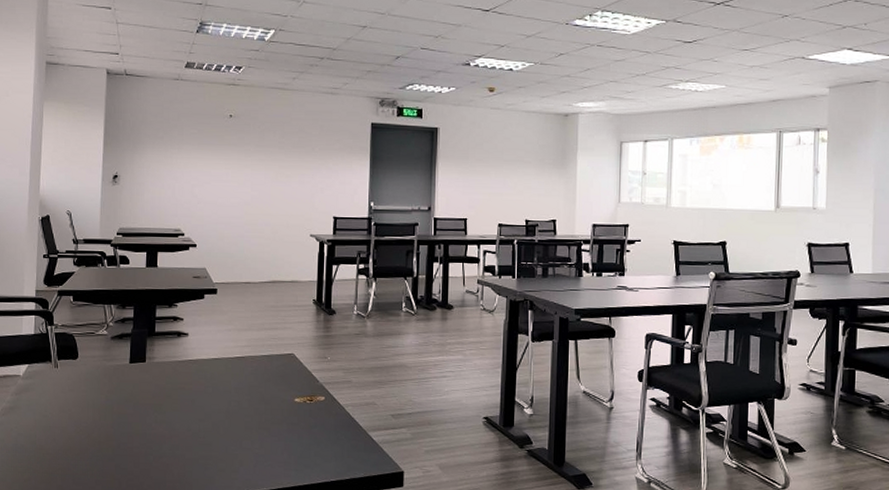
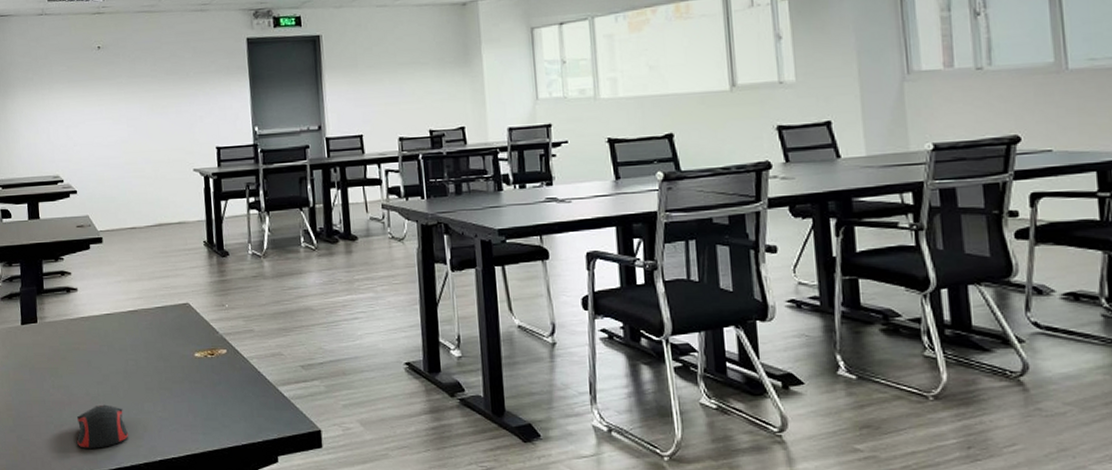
computer mouse: none [175,440,225,479] -> present [76,404,129,449]

